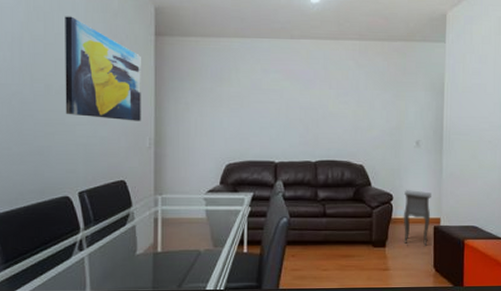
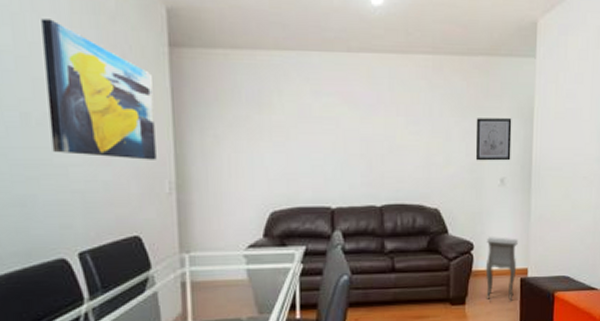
wall art: none [394,91,426,127] -> present [475,118,512,161]

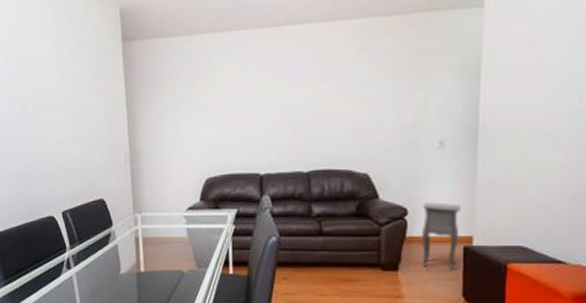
wall art: present [41,19,157,160] -> none [33,30,115,137]
wall art: present [475,118,512,161] -> none [409,76,454,124]

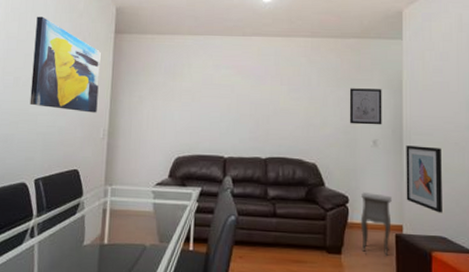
wall art: none [33,30,115,137] -> present [29,16,101,113]
wall art: none [409,76,454,124] -> present [349,88,382,125]
wall art: none [479,142,528,220] -> present [406,145,442,213]

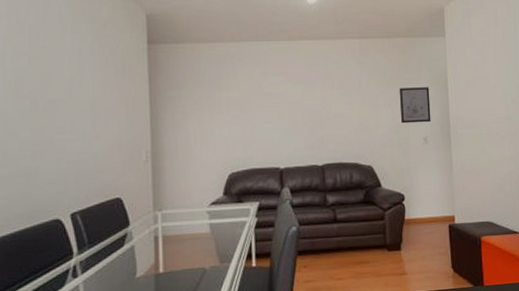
wall art: present [29,16,101,113] -> none [51,28,136,134]
side table: present [360,192,392,257] -> none [416,188,445,247]
wall art: present [406,145,442,213] -> none [453,139,488,201]

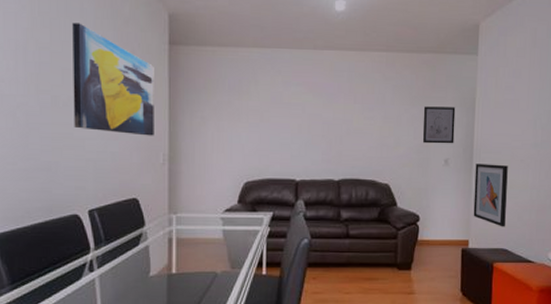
wall art: none [51,28,136,134] -> present [72,22,154,136]
wall art: none [453,139,488,201] -> present [473,164,508,227]

